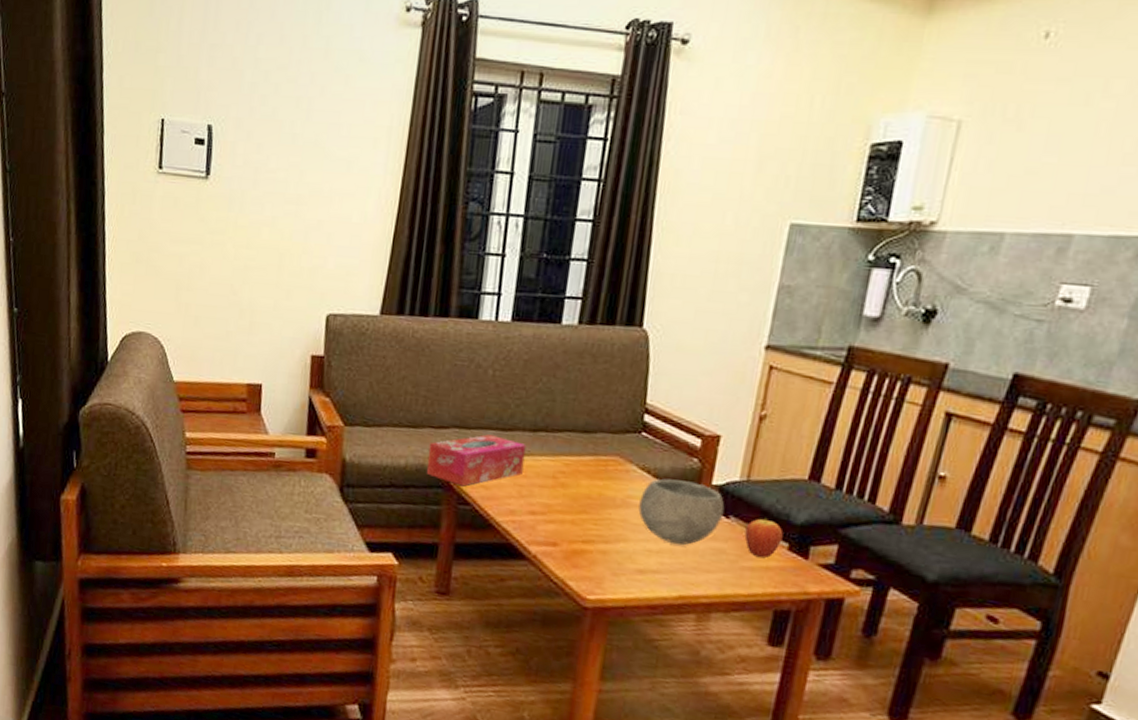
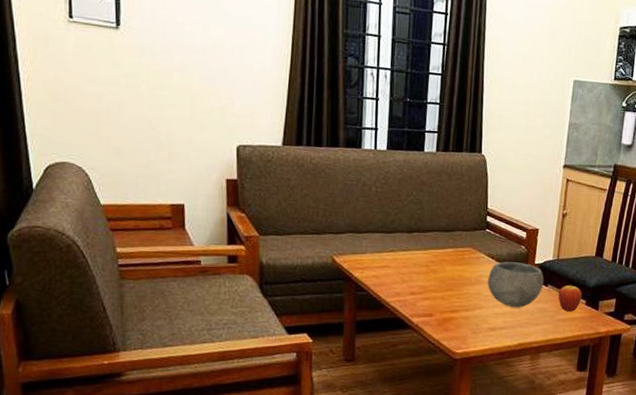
tissue box: present [426,434,526,487] -> none [329,237,405,277]

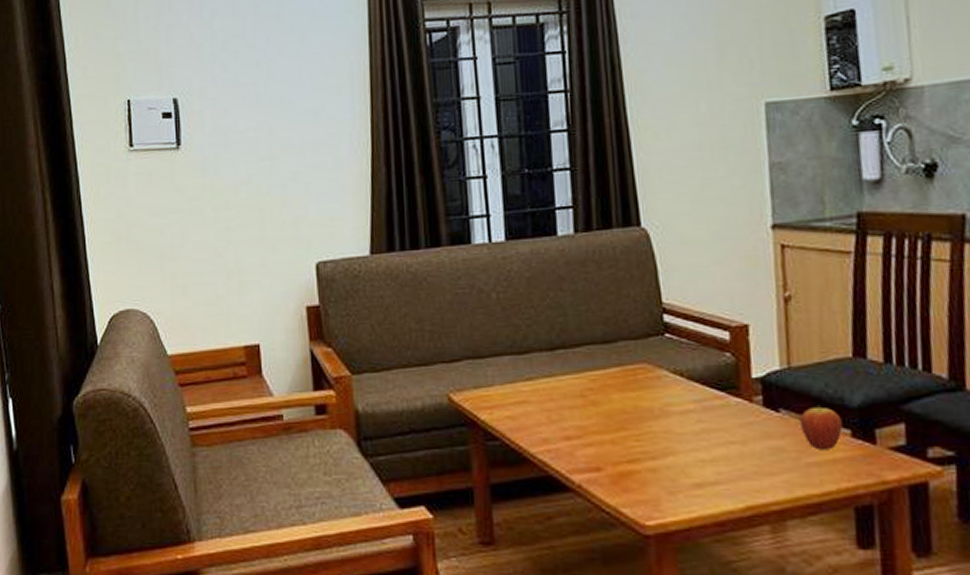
bowl: present [487,261,544,308] -> none [679,378,773,450]

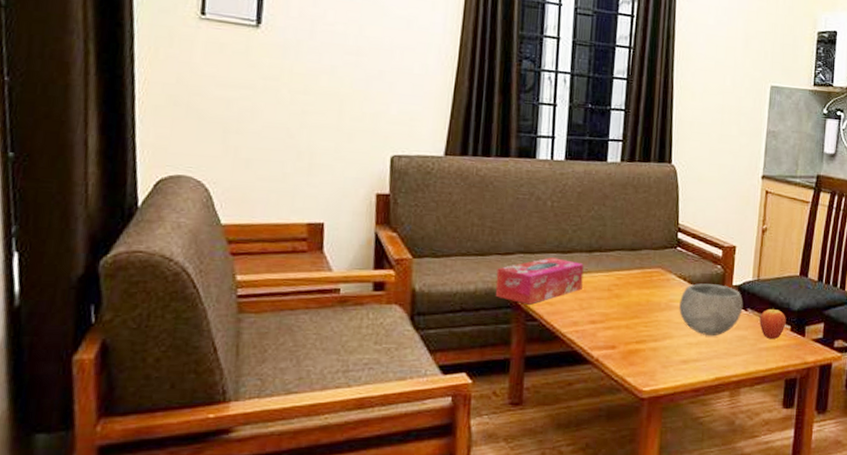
tissue box: none [444,361,548,421] -> present [495,257,584,305]
bowl: none [679,378,773,450] -> present [679,283,744,337]

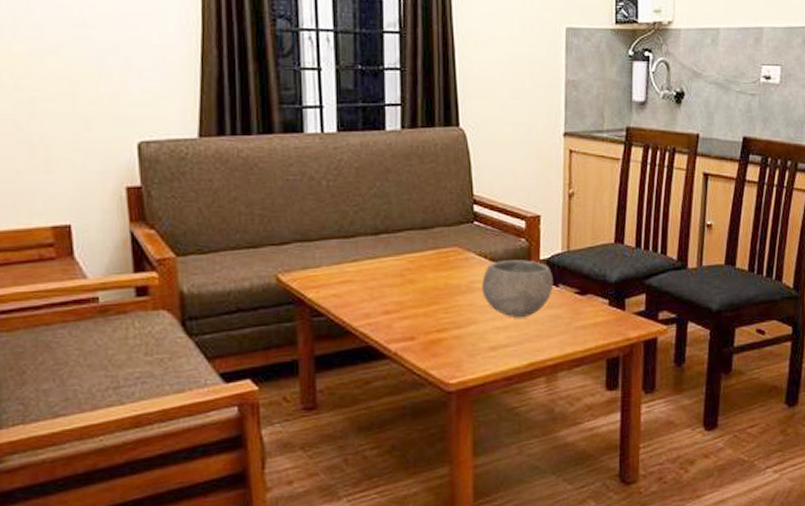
tissue box: present [495,257,584,305] -> none [273,244,371,299]
fruit: present [759,307,786,339] -> none [573,280,603,316]

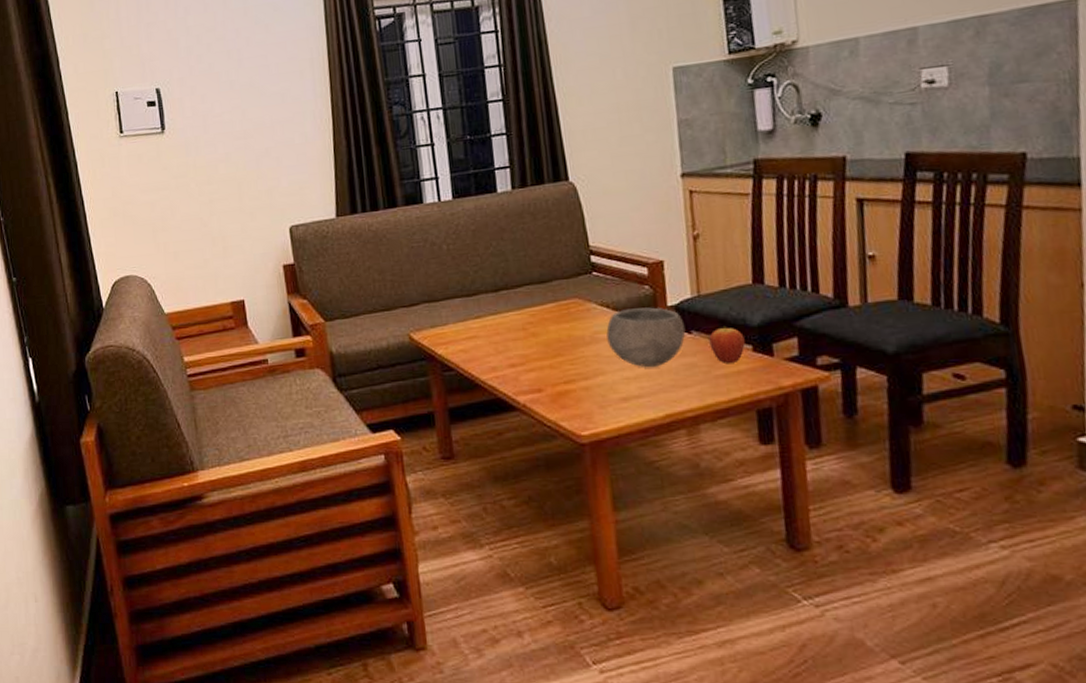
fruit: none [573,280,603,316] -> present [709,325,746,363]

